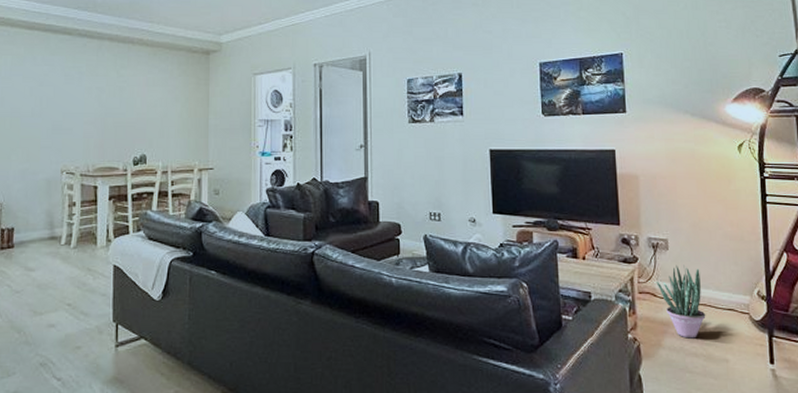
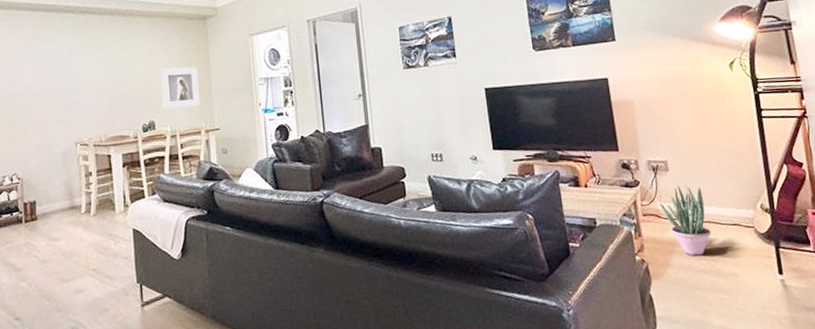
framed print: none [156,101,196,144] -> present [161,67,200,110]

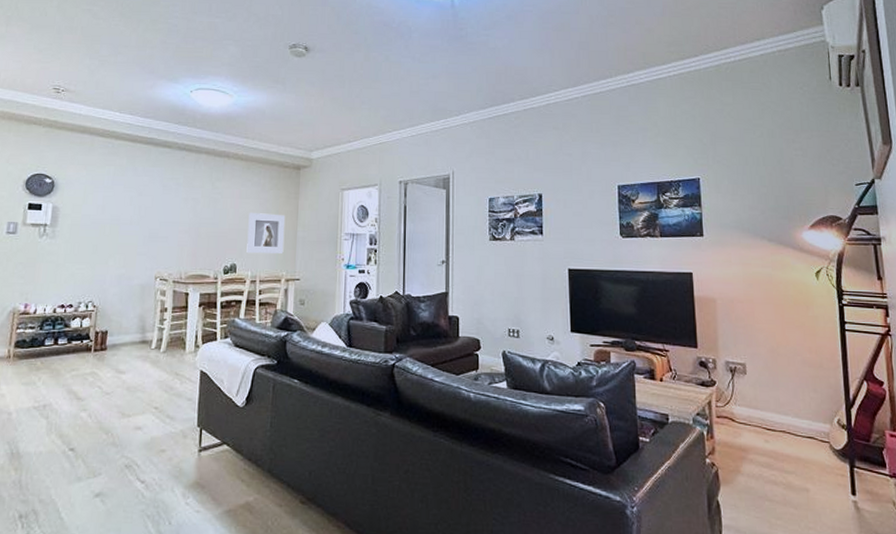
potted plant: present [659,184,711,256] -> none [734,390,785,466]

